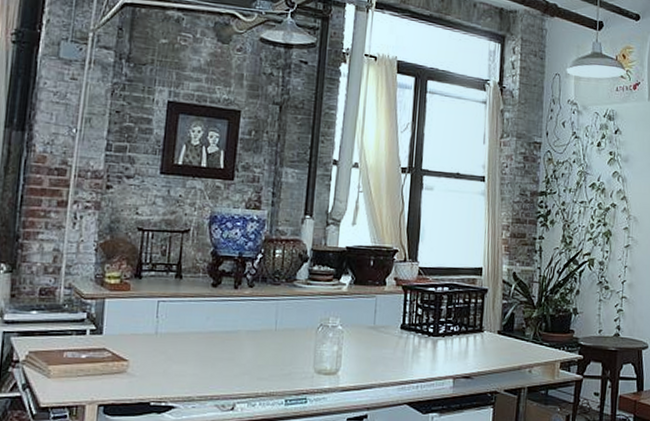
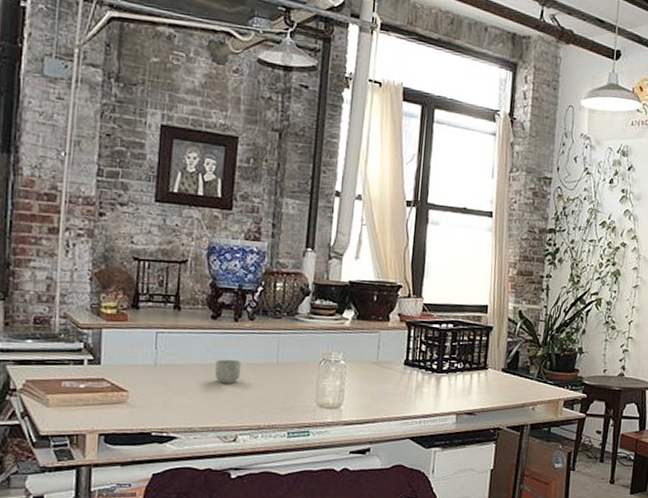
mug: none [214,326,241,351] -> present [214,359,242,383]

